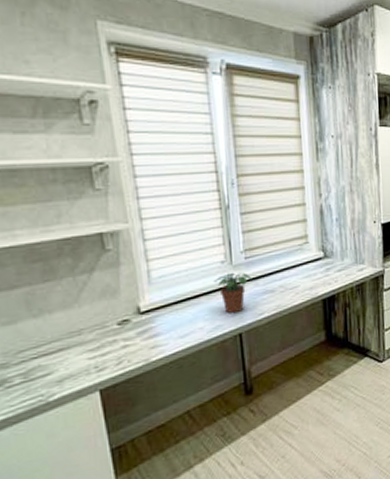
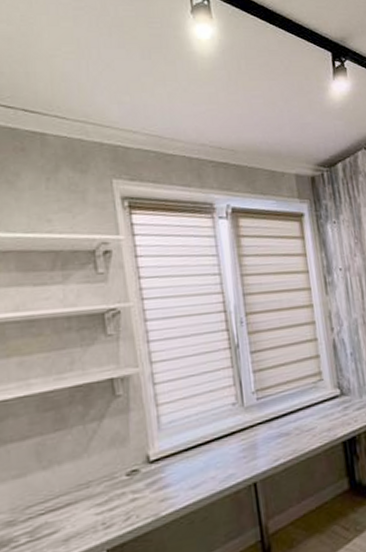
potted plant: present [213,272,251,314] -> none [225,414,264,461]

